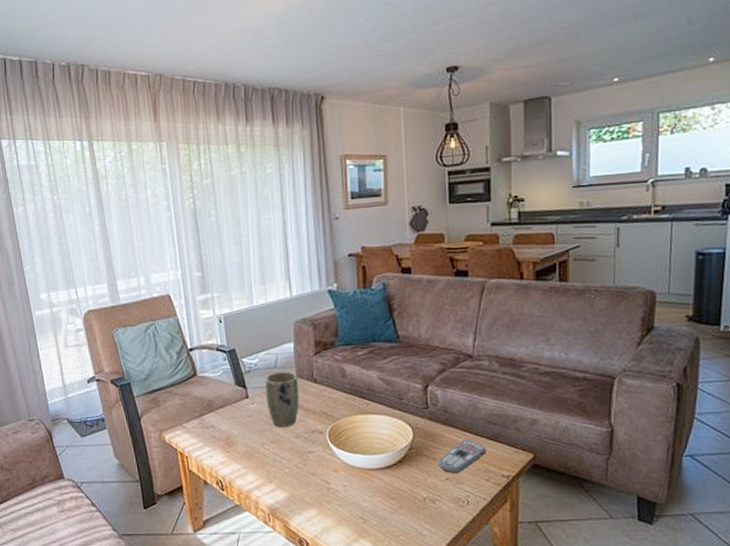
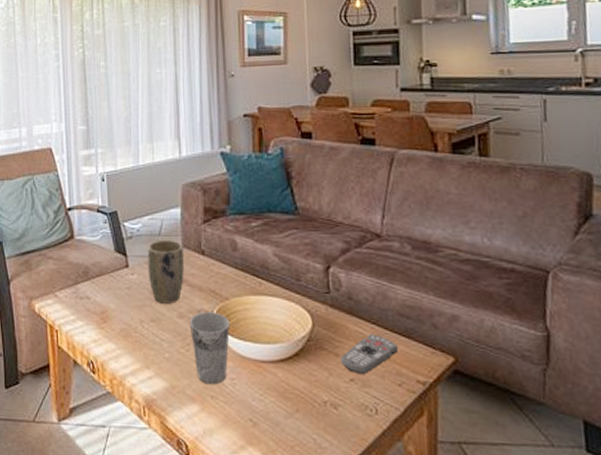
cup: none [306,431,342,492] -> present [190,312,230,385]

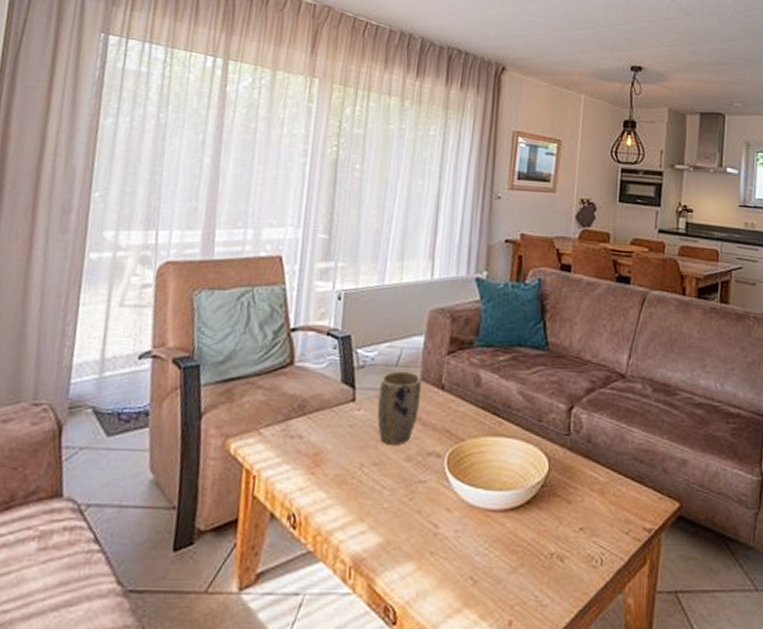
cup: present [190,312,230,385] -> none [417,454,462,539]
remote control: present [341,334,399,375] -> none [573,479,630,523]

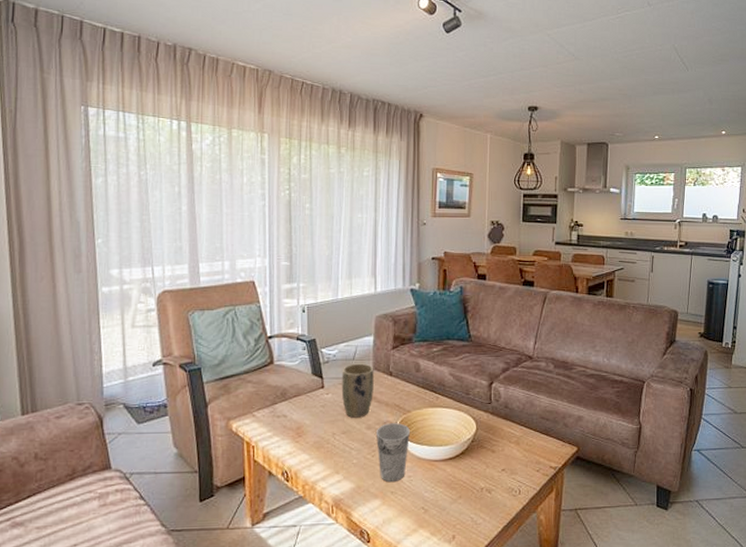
cup: none [417,454,462,539] -> present [376,423,410,483]

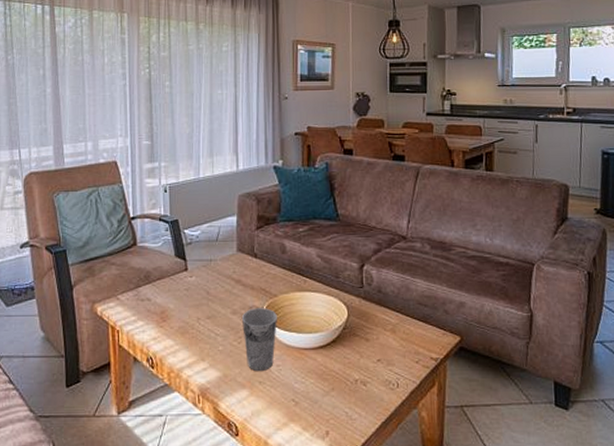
plant pot: present [341,363,374,418] -> none [205,244,238,302]

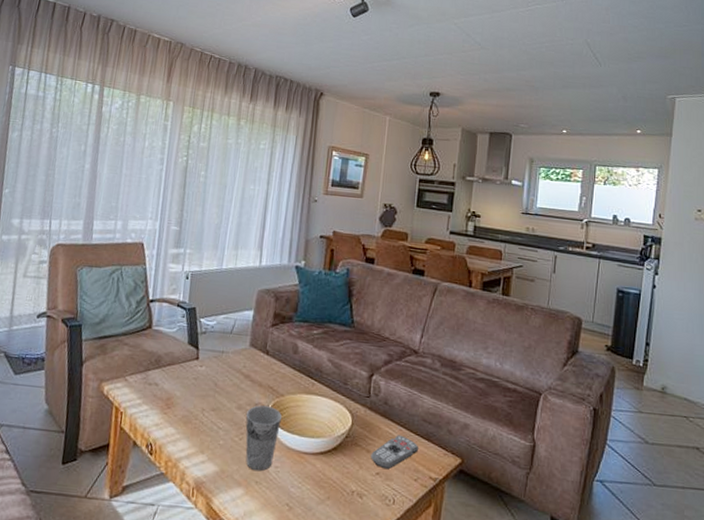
remote control: none [370,321,418,355] -> present [371,435,419,470]

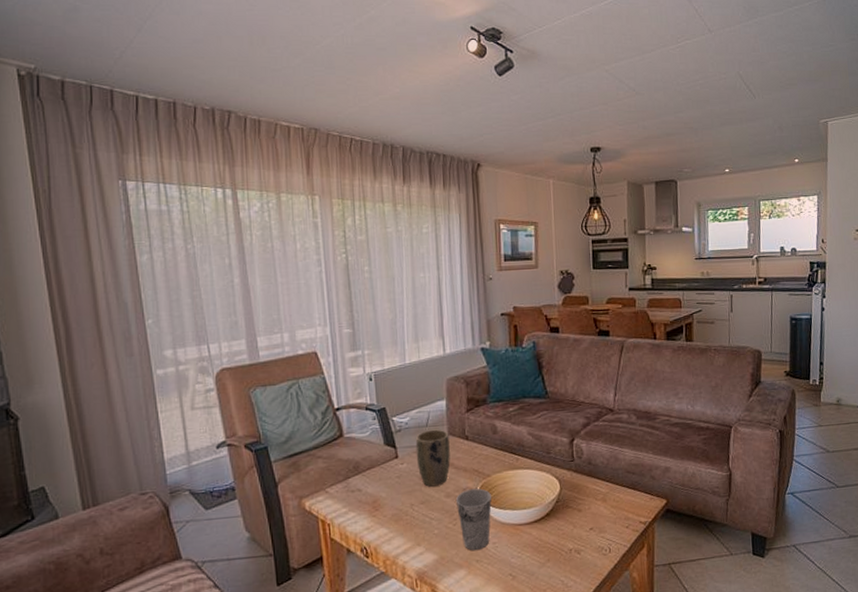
plant pot: none [215,337,251,396] -> present [415,429,451,487]
remote control: present [371,435,419,470] -> none [582,489,627,524]

